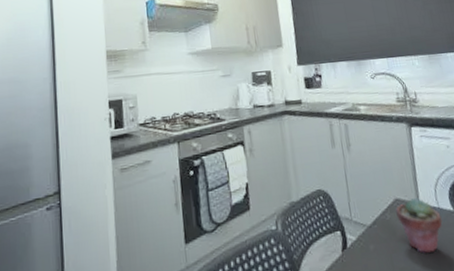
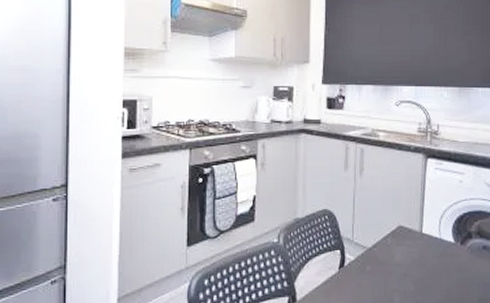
potted succulent: present [395,198,442,253] -> none [398,227,441,279]

